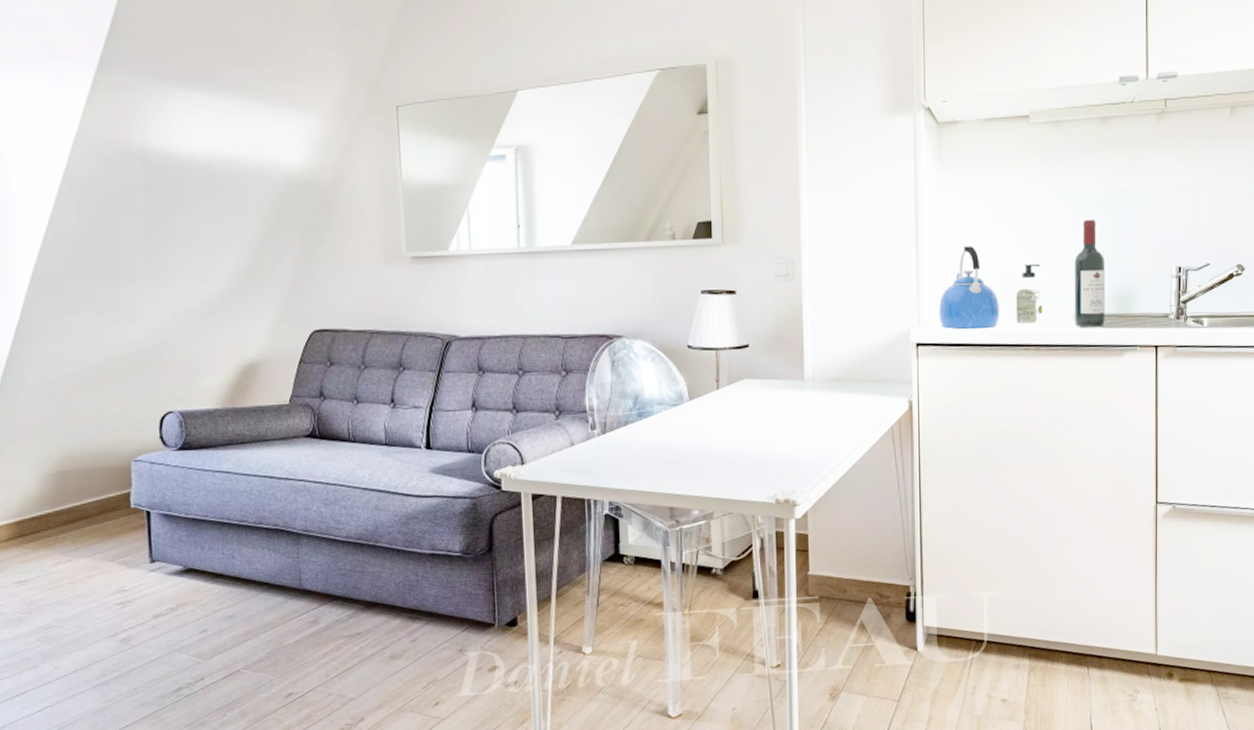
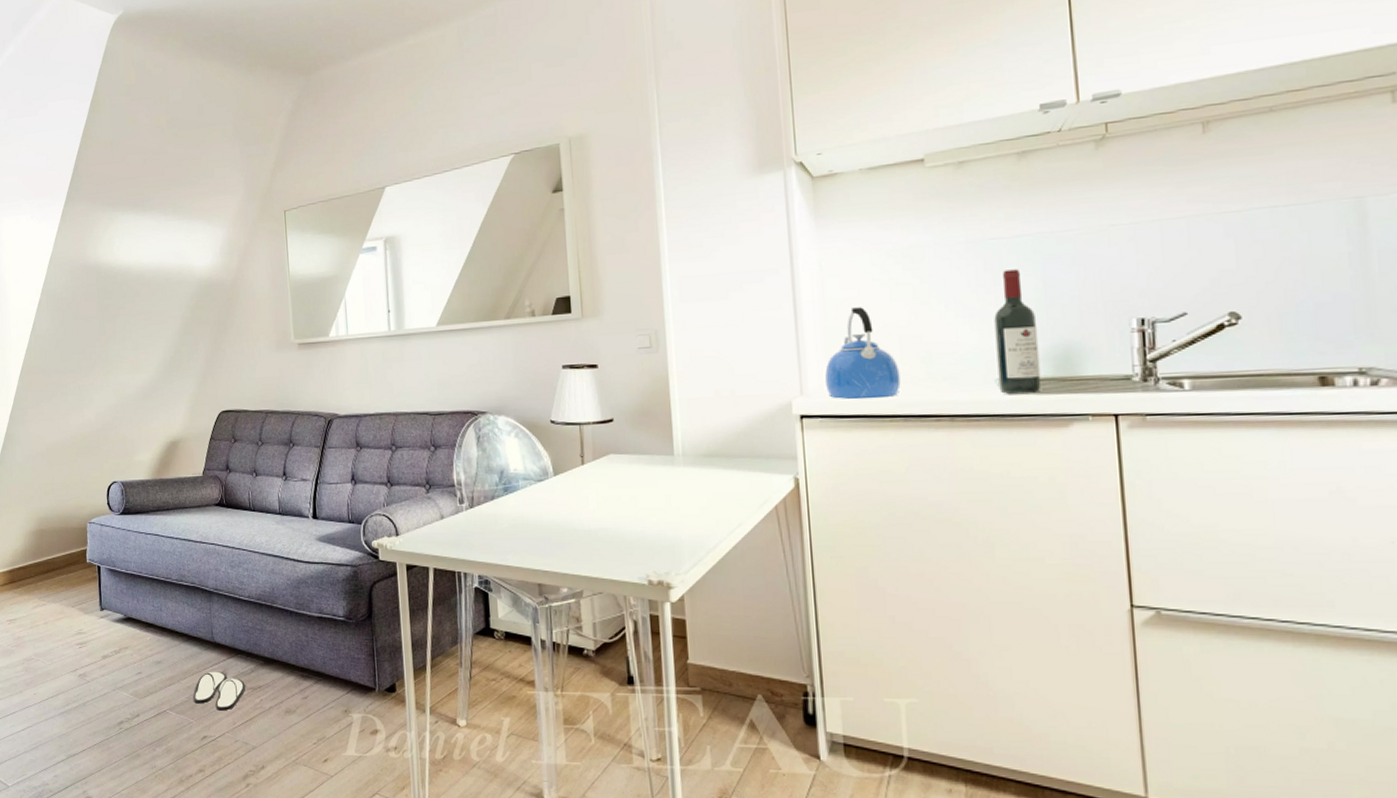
slippers: none [274,621,341,664] -> present [193,671,245,711]
soap dispenser: present [1015,263,1043,324] -> none [919,323,956,392]

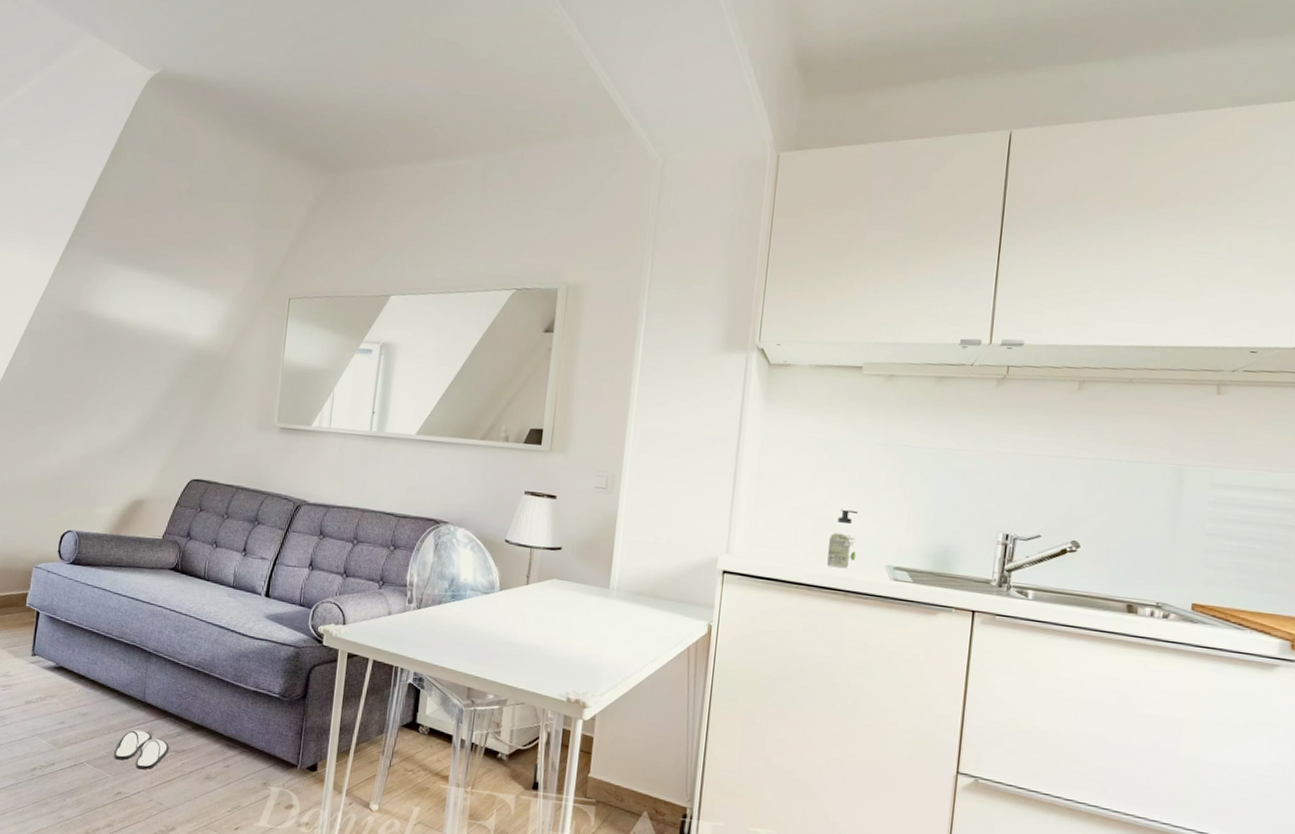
kettle: present [824,307,901,400] -> none [748,484,812,567]
soap dispenser: none [919,323,956,392] -> present [827,509,858,569]
wine bottle: present [994,269,1042,394] -> none [887,474,927,582]

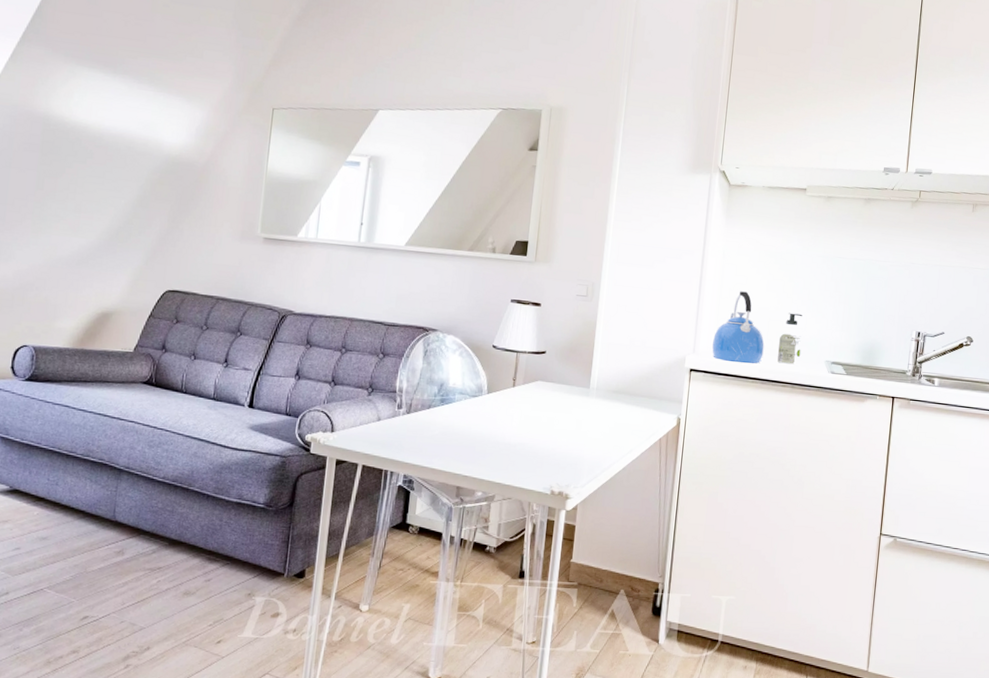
slippers: present [113,730,169,770] -> none [78,550,143,591]
kettle: none [748,484,812,567] -> present [711,291,765,364]

